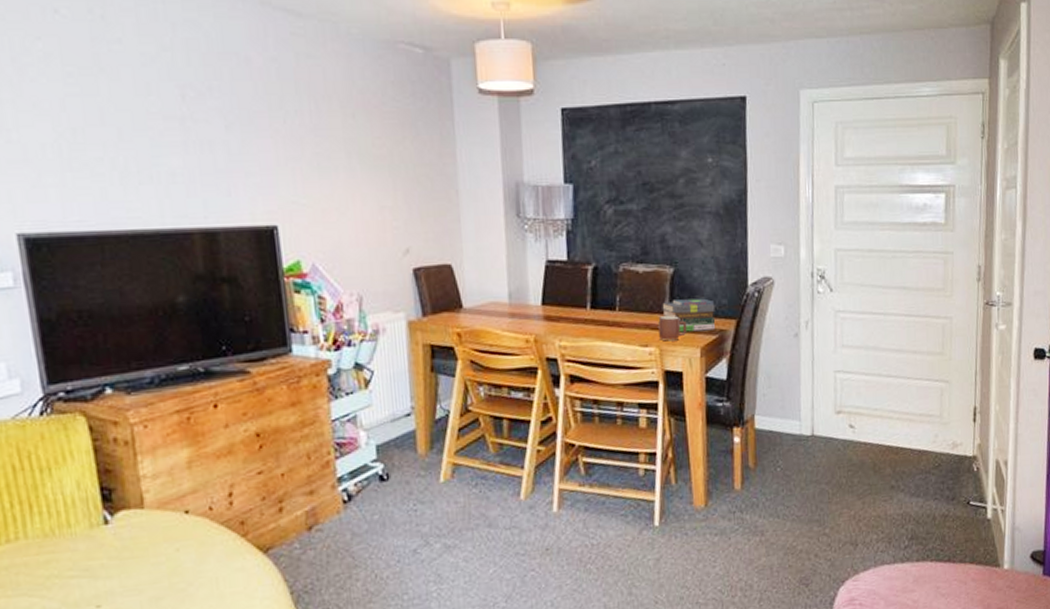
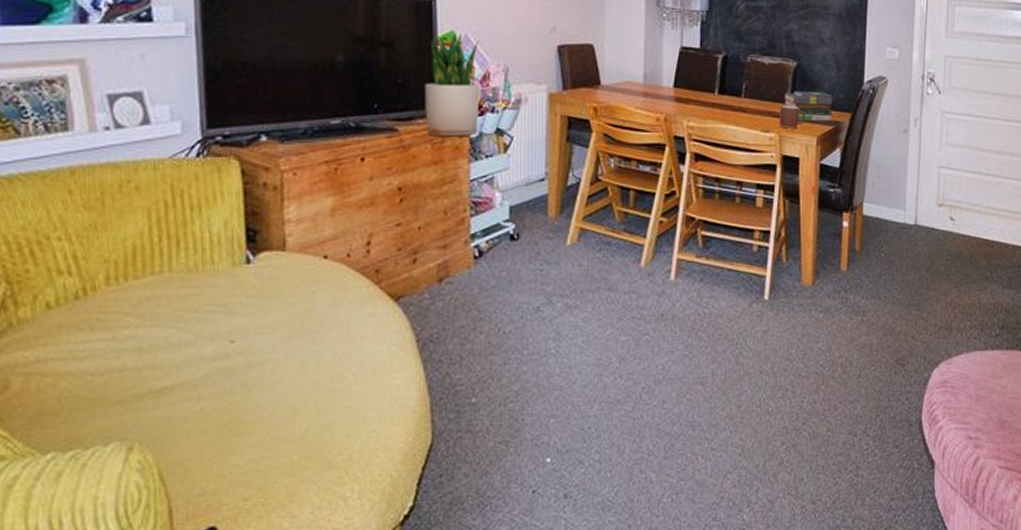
planter: none [274,261,336,377] -> present [425,32,480,137]

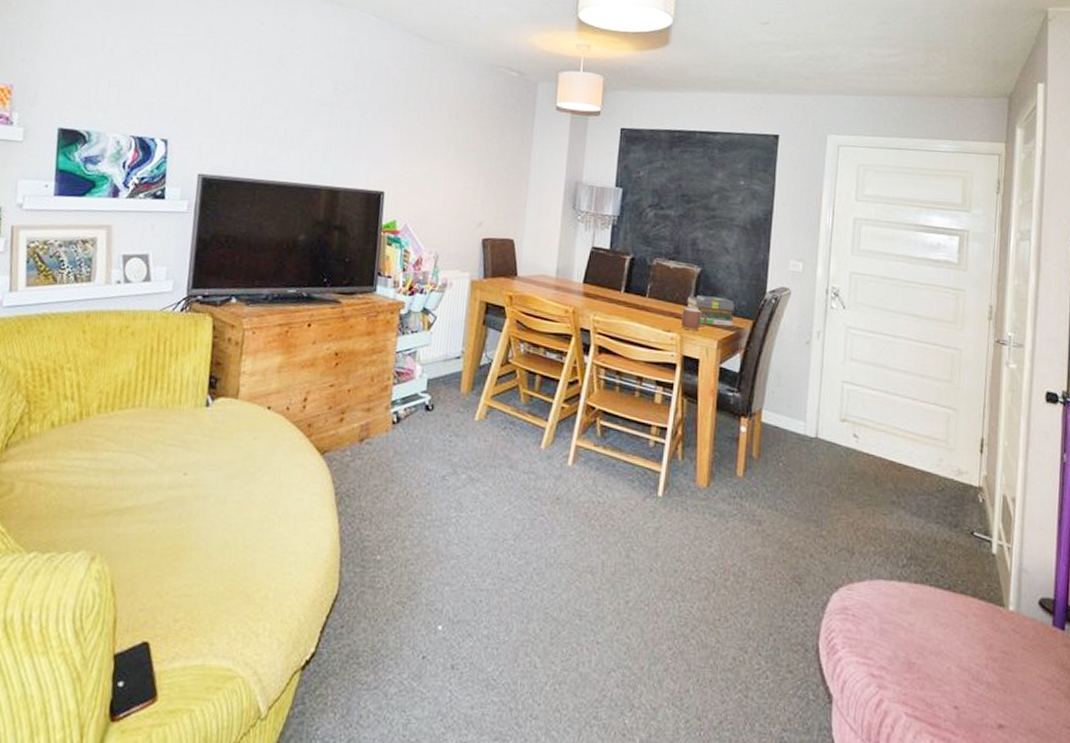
planter: present [425,32,480,137] -> none [364,221,417,313]

